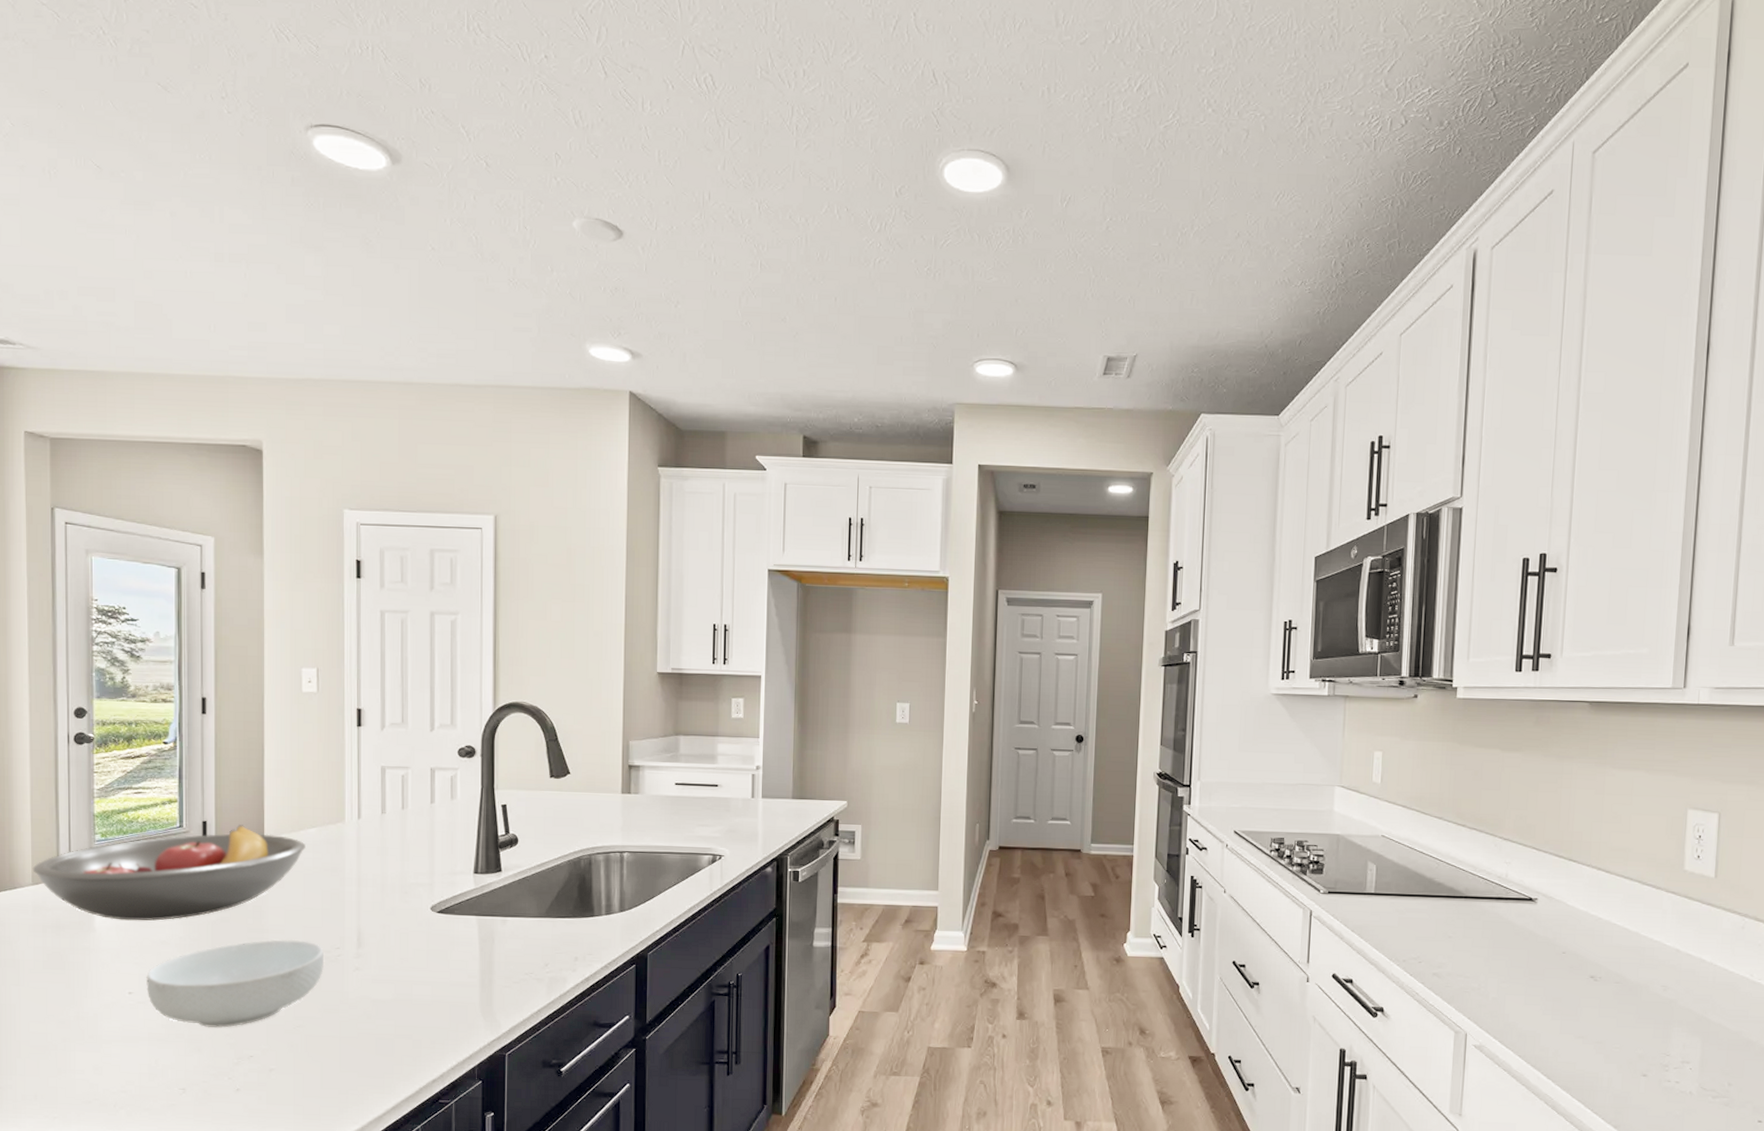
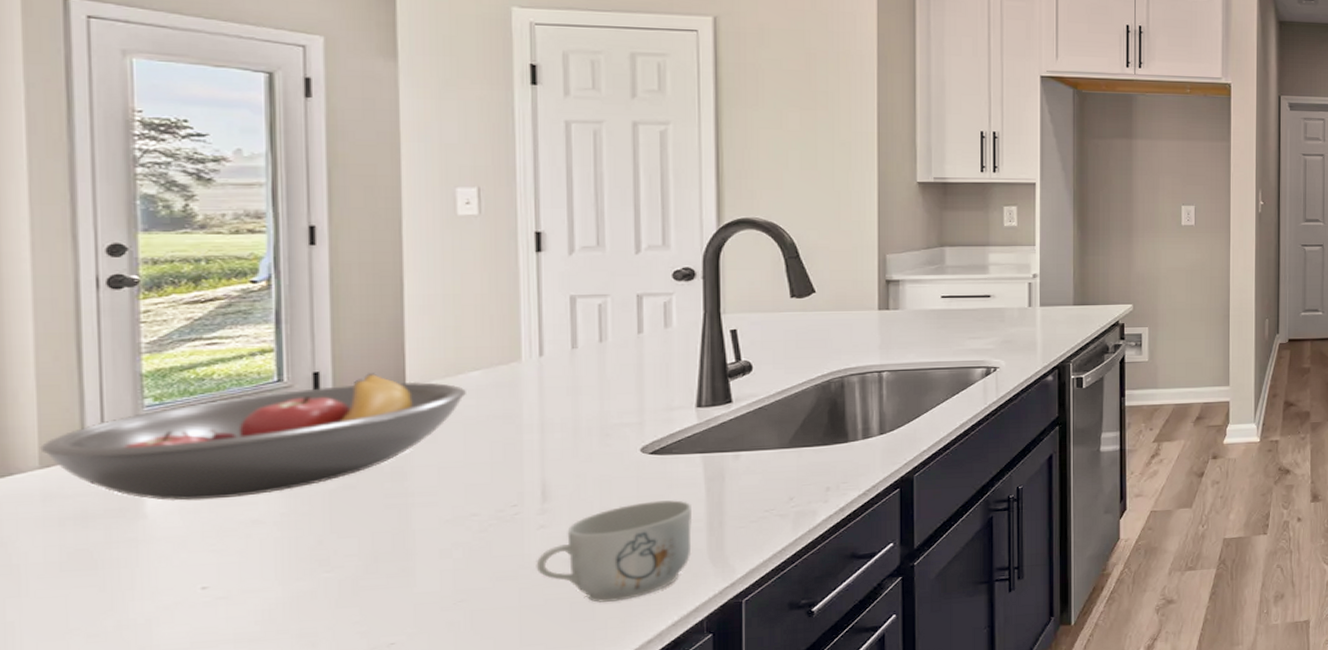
cereal bowl: present [146,939,325,1029] -> none [229,501,496,618]
mug: none [352,955,469,1042] -> present [536,500,693,603]

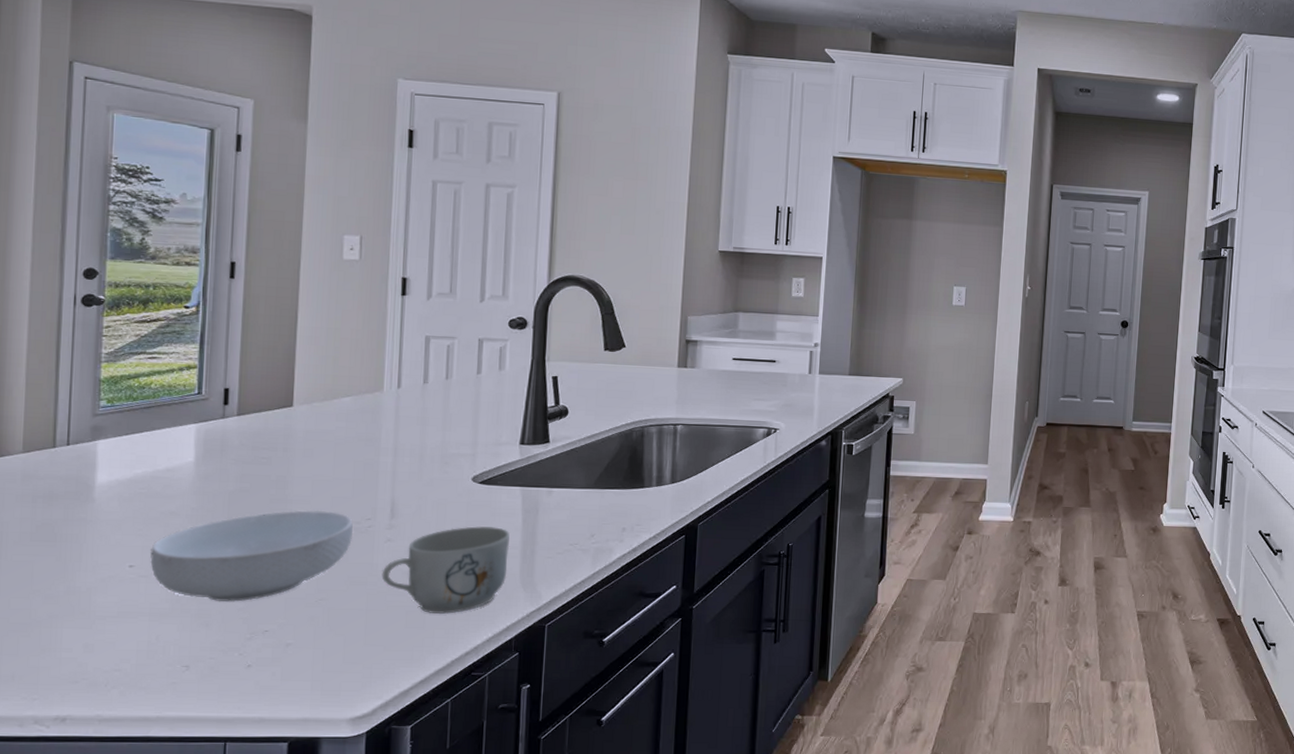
fruit bowl: present [40,373,466,501] -> none [24,392,339,491]
cereal bowl: none [229,501,496,618] -> present [150,510,353,603]

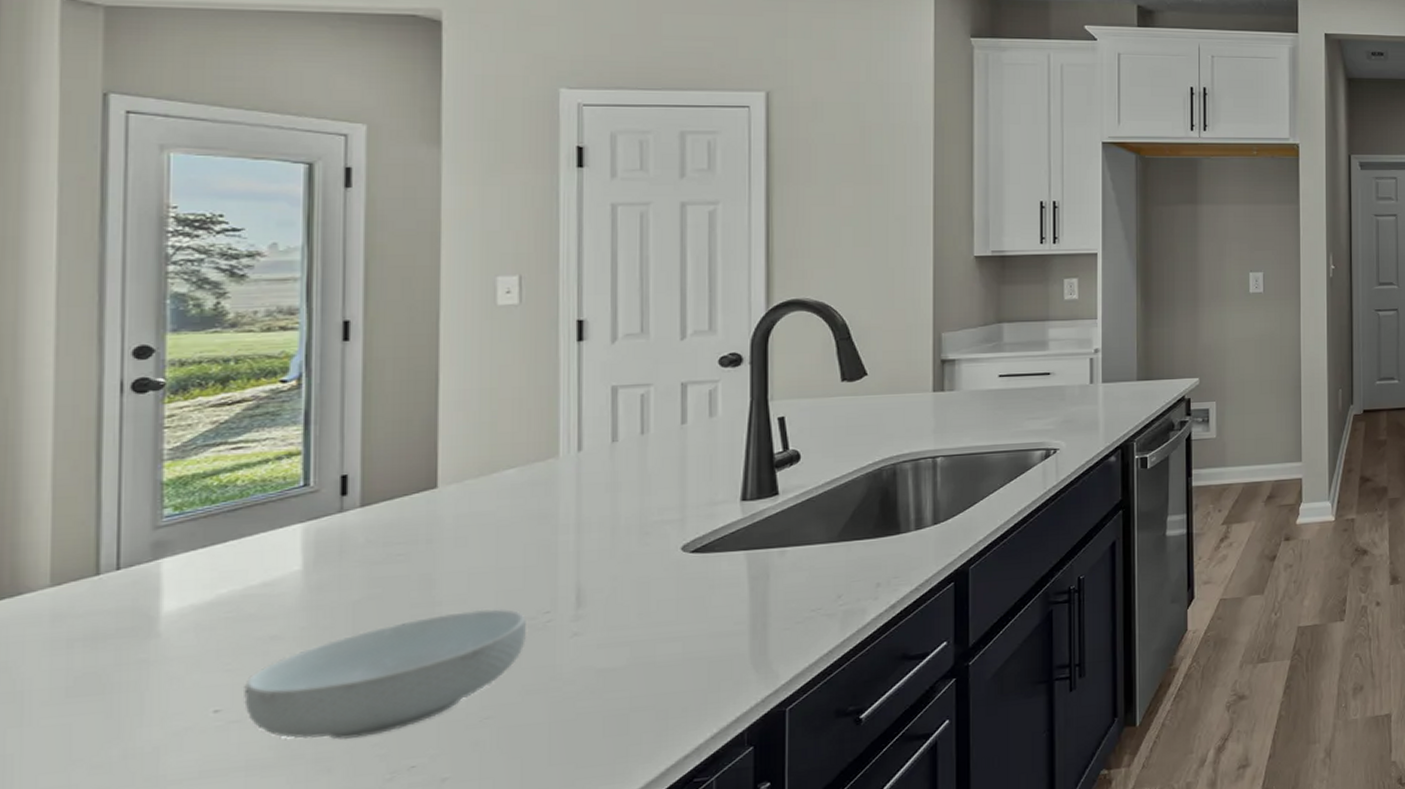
mug: present [381,526,510,614] -> none [568,601,735,716]

